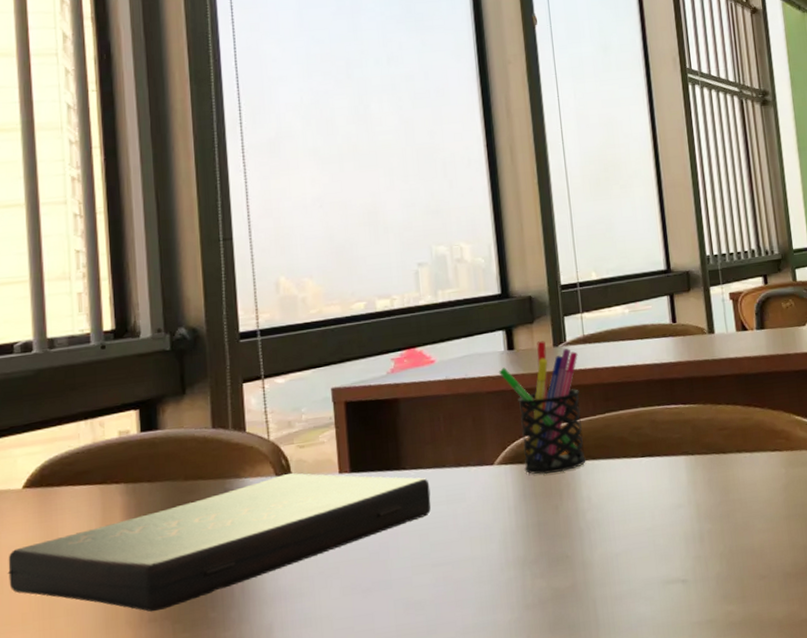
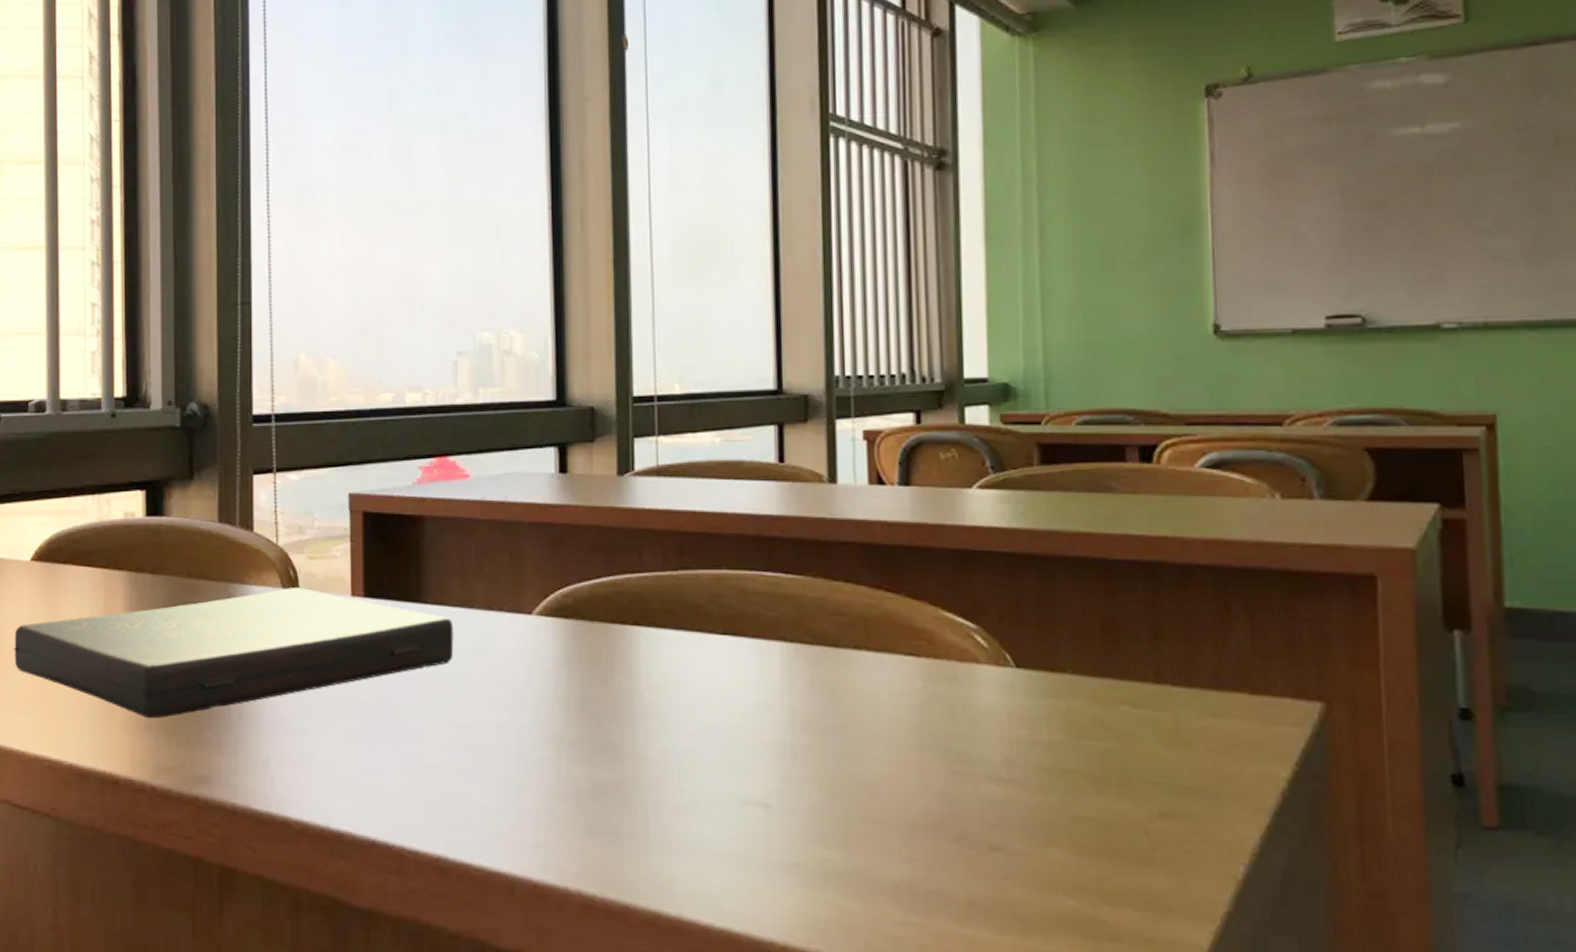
pen holder: present [498,341,586,475] -> none [545,466,648,638]

